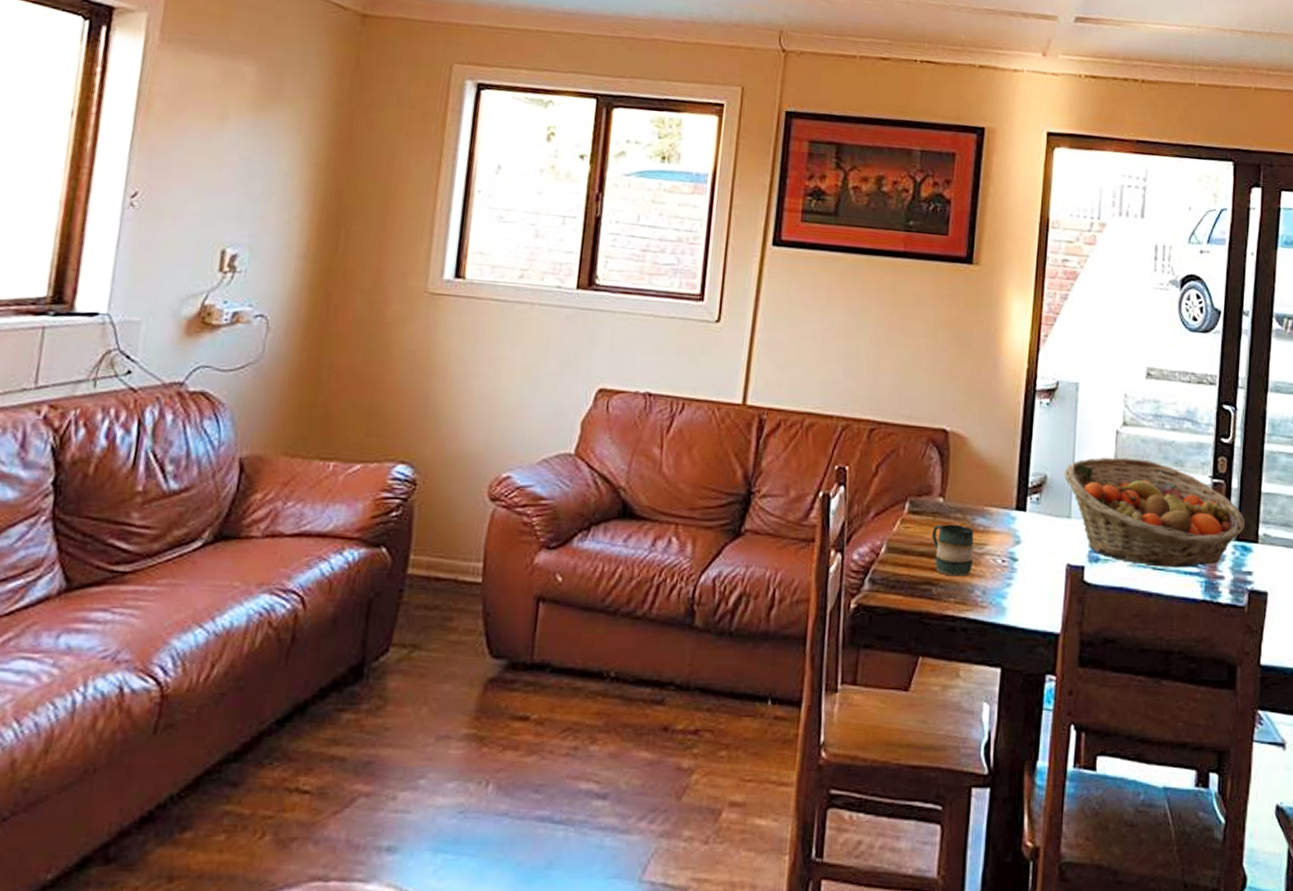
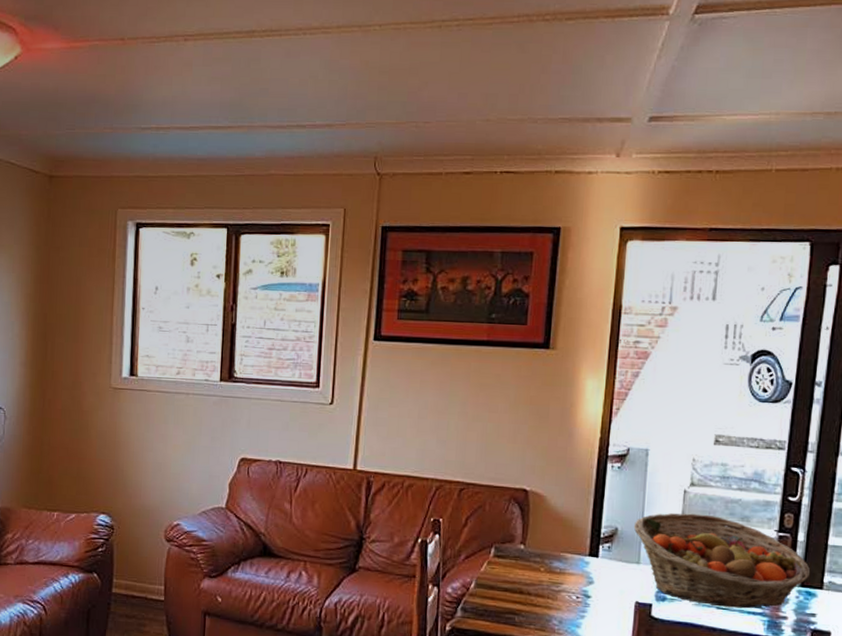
mug: present [932,524,974,577] -> none [514,566,552,609]

